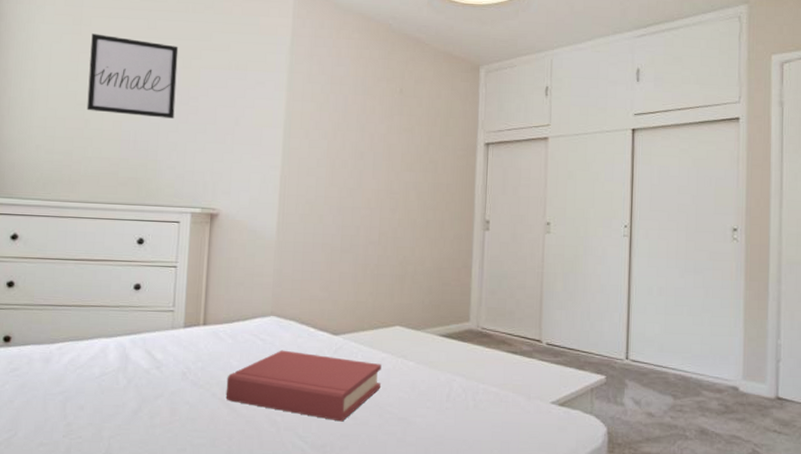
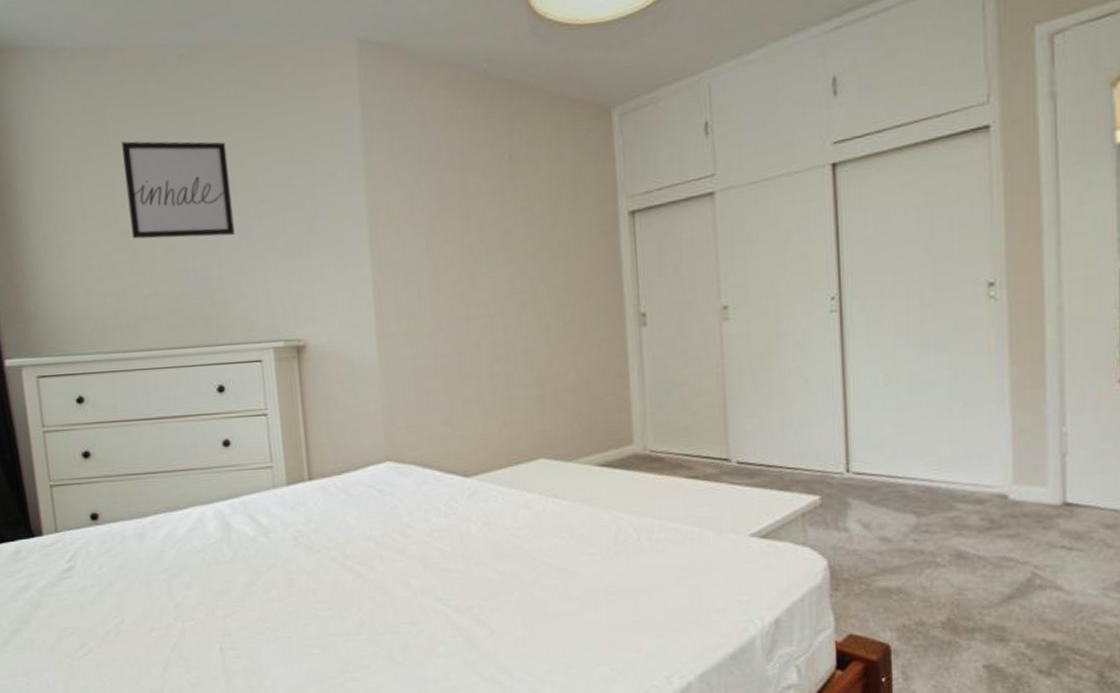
hardback book: present [225,350,381,422] -> none [345,500,530,579]

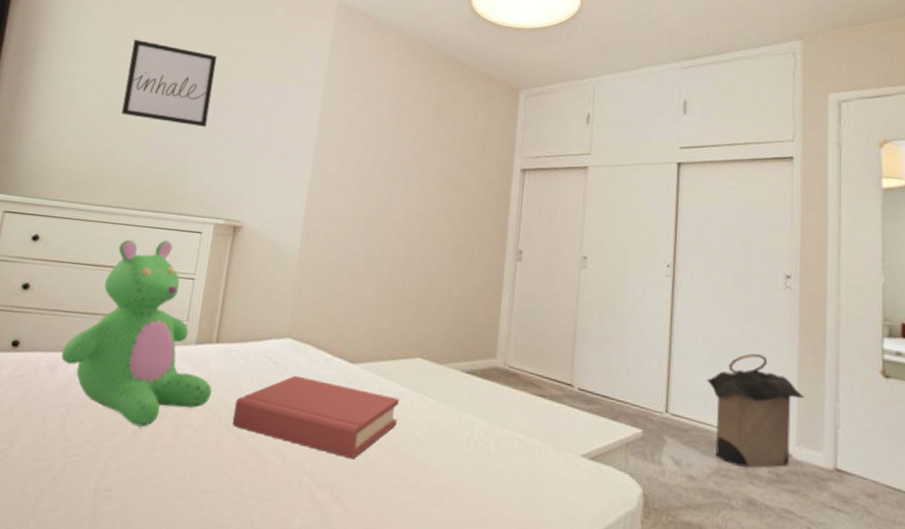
teddy bear: none [145,376,318,581] -> present [61,239,212,427]
hardback book: none [345,500,530,579] -> present [232,375,399,460]
laundry hamper: none [893,386,1021,518] -> present [706,353,804,468]

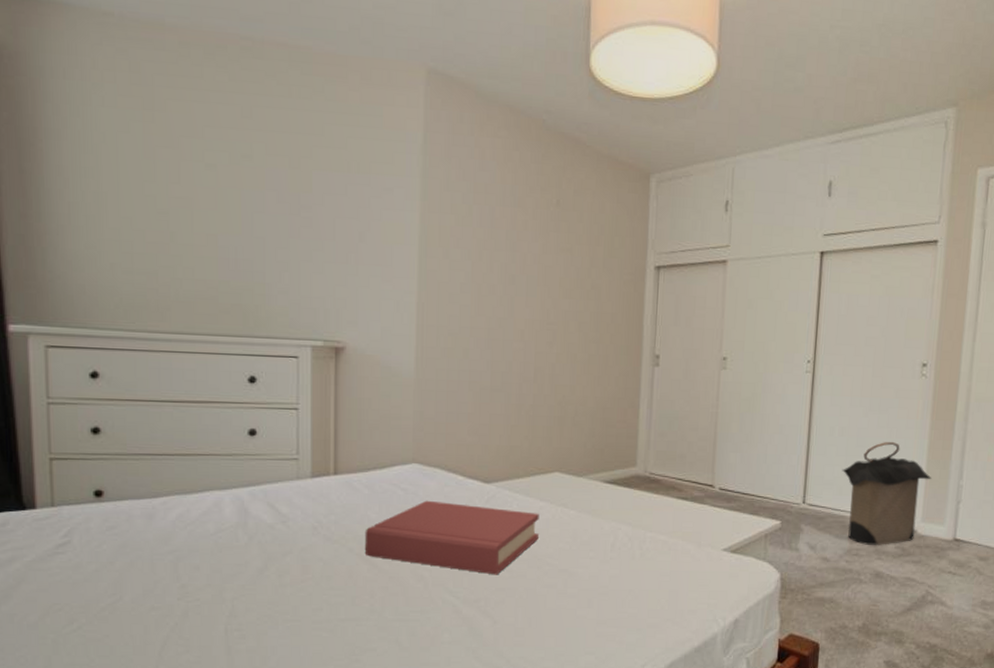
teddy bear: present [61,239,212,427] -> none [156,367,337,565]
wall art: present [121,39,218,127] -> none [169,122,283,232]

